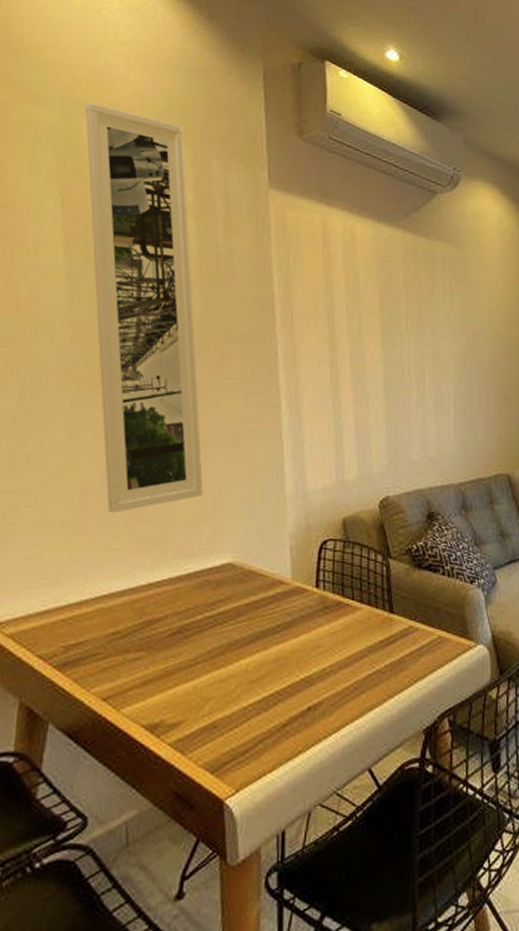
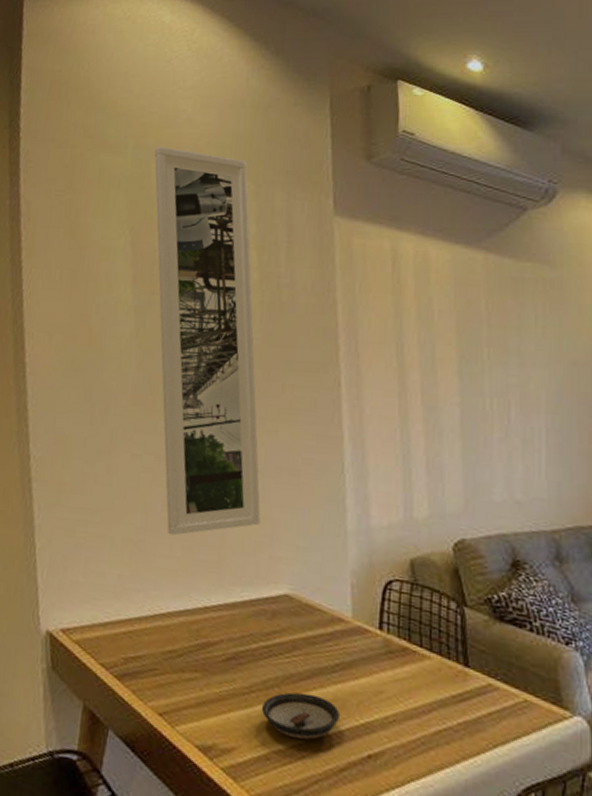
saucer: none [207,657,281,703] -> present [261,692,339,740]

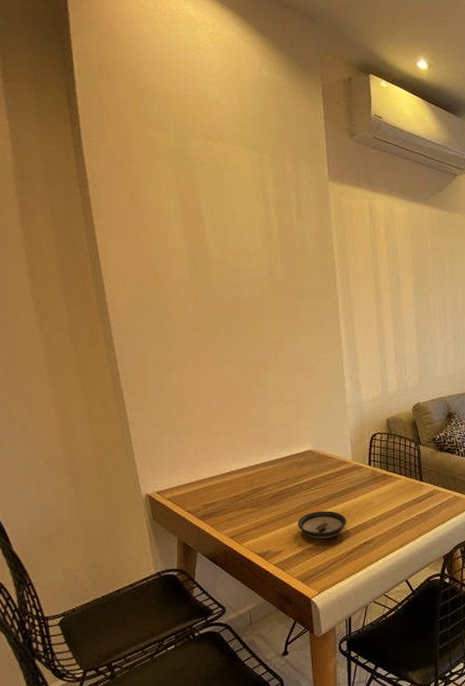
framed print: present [154,146,261,536] -> none [191,124,290,419]

